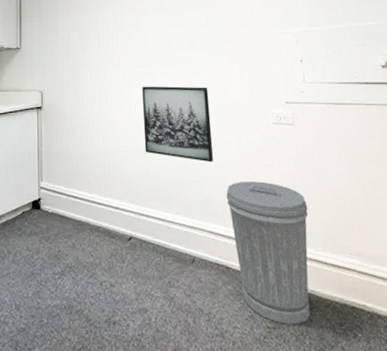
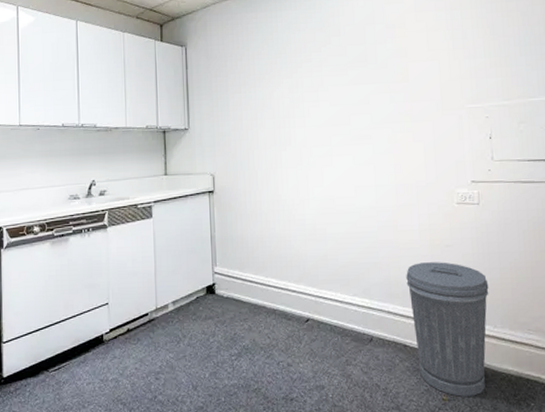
wall art: present [142,86,214,163] -> none [320,166,395,245]

